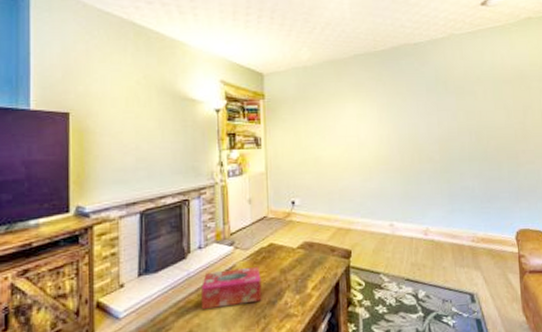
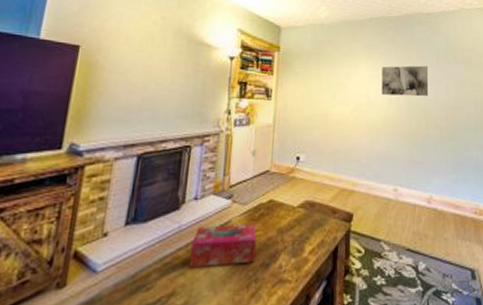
wall art: none [370,99,420,133] -> present [381,65,429,97]

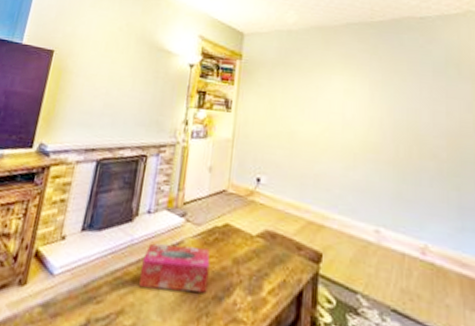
wall art: present [381,65,429,97] -> none [360,79,423,118]

